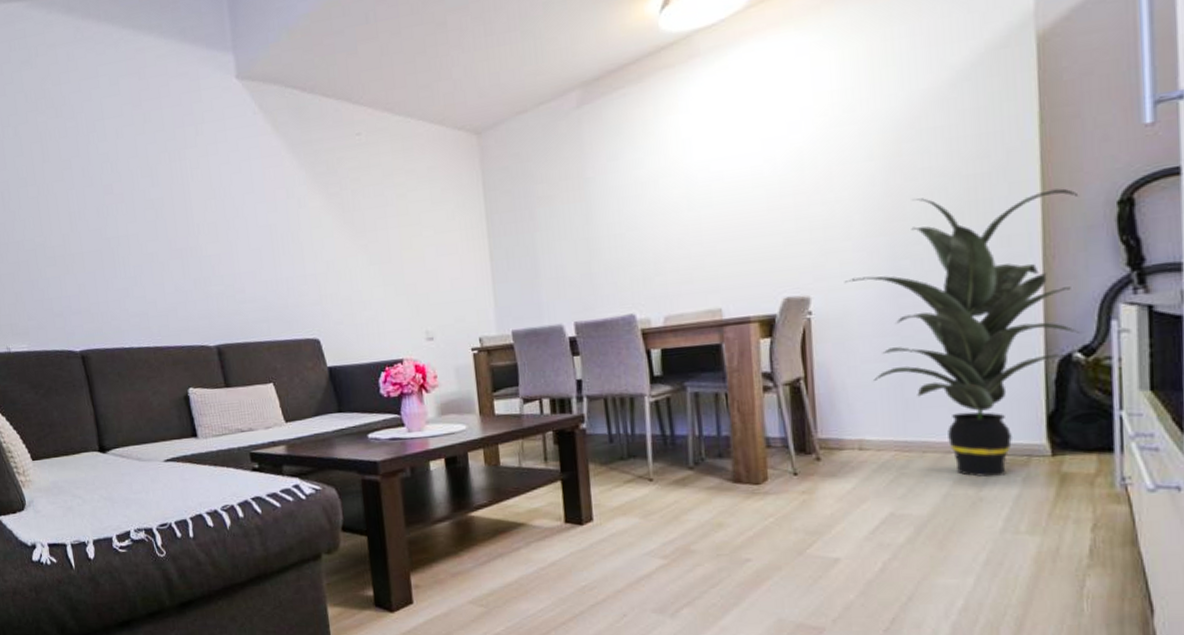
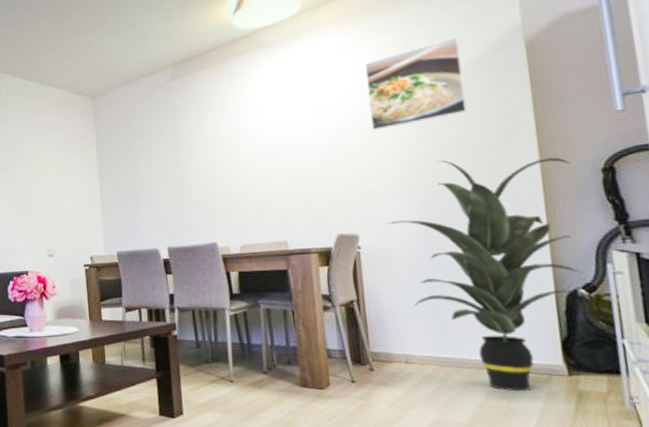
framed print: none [827,32,956,164] -> present [364,37,468,131]

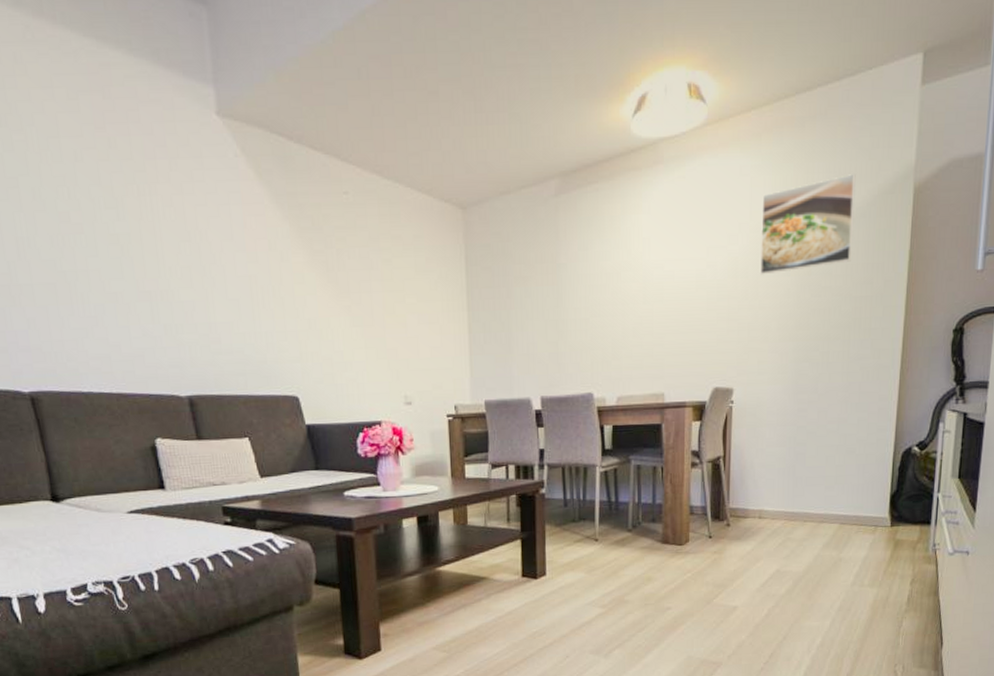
indoor plant: present [386,157,581,392] -> none [760,312,929,542]

